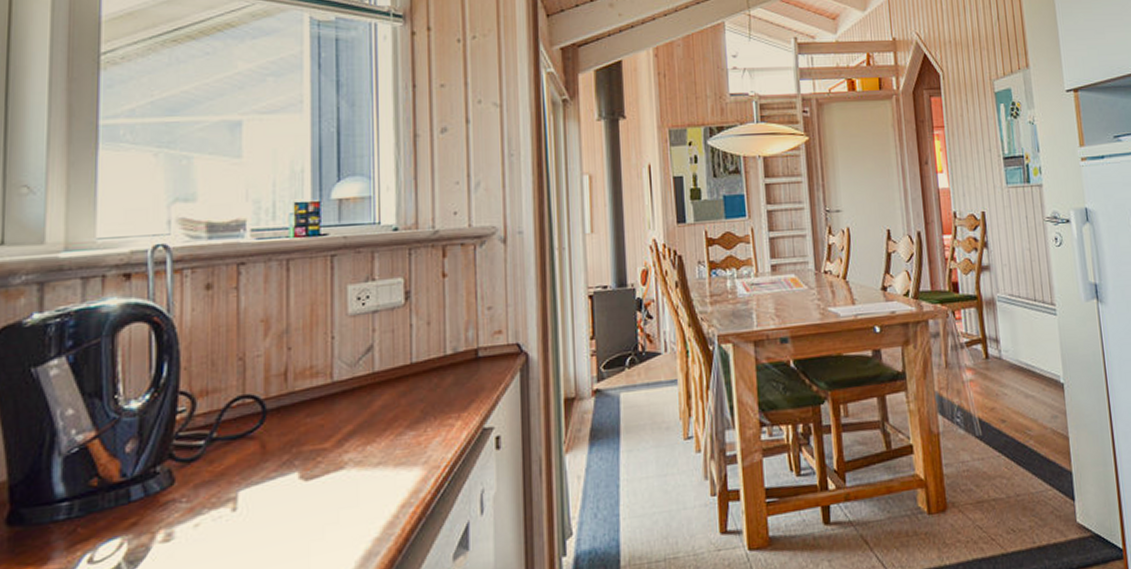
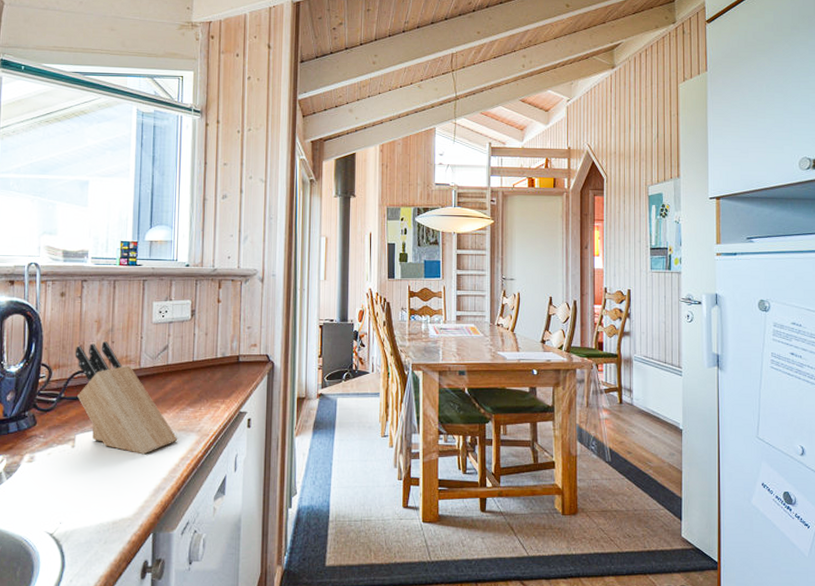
knife block: none [231,348,395,508] -> present [75,341,178,455]

